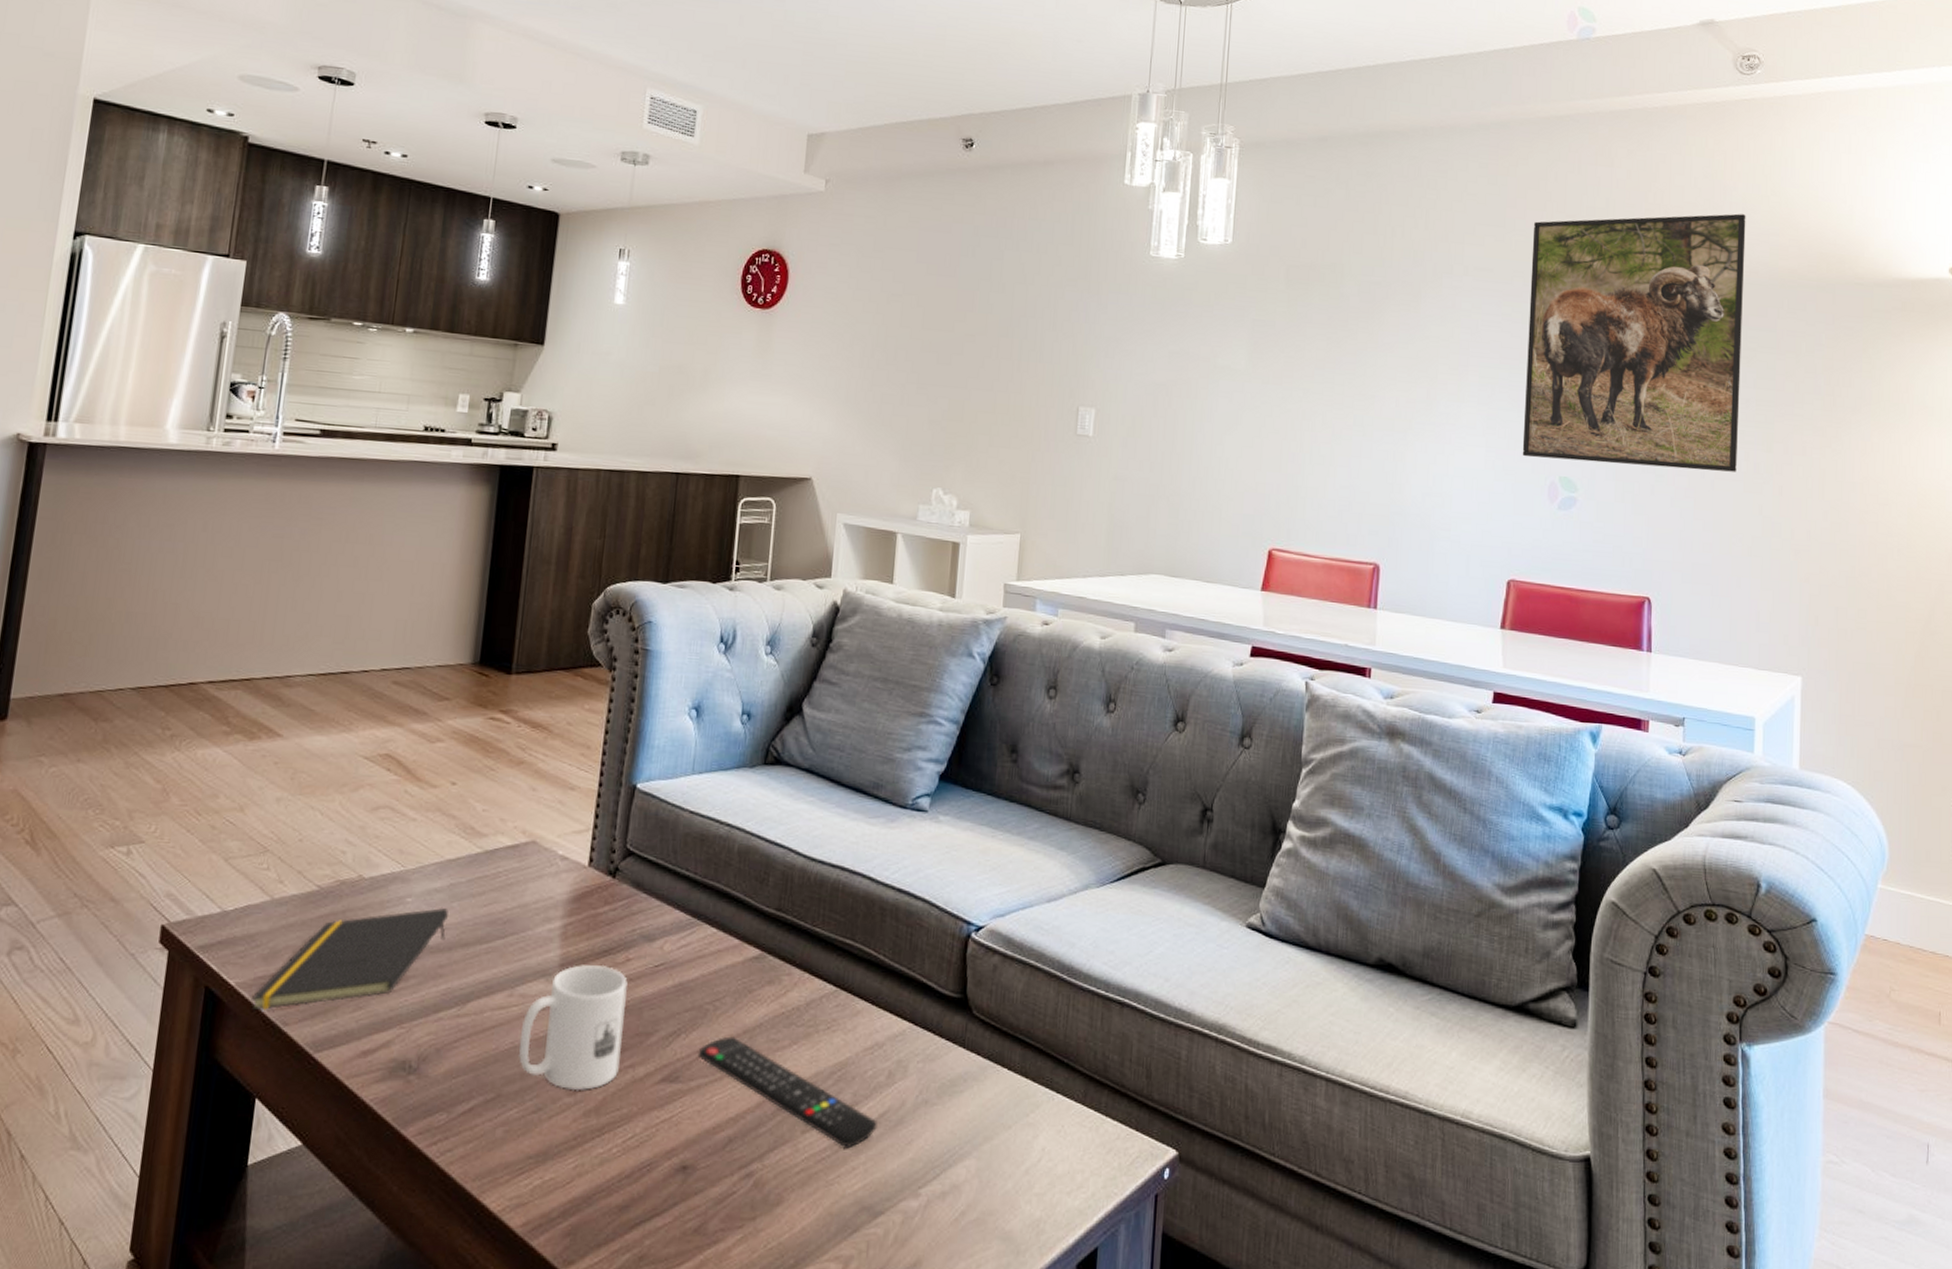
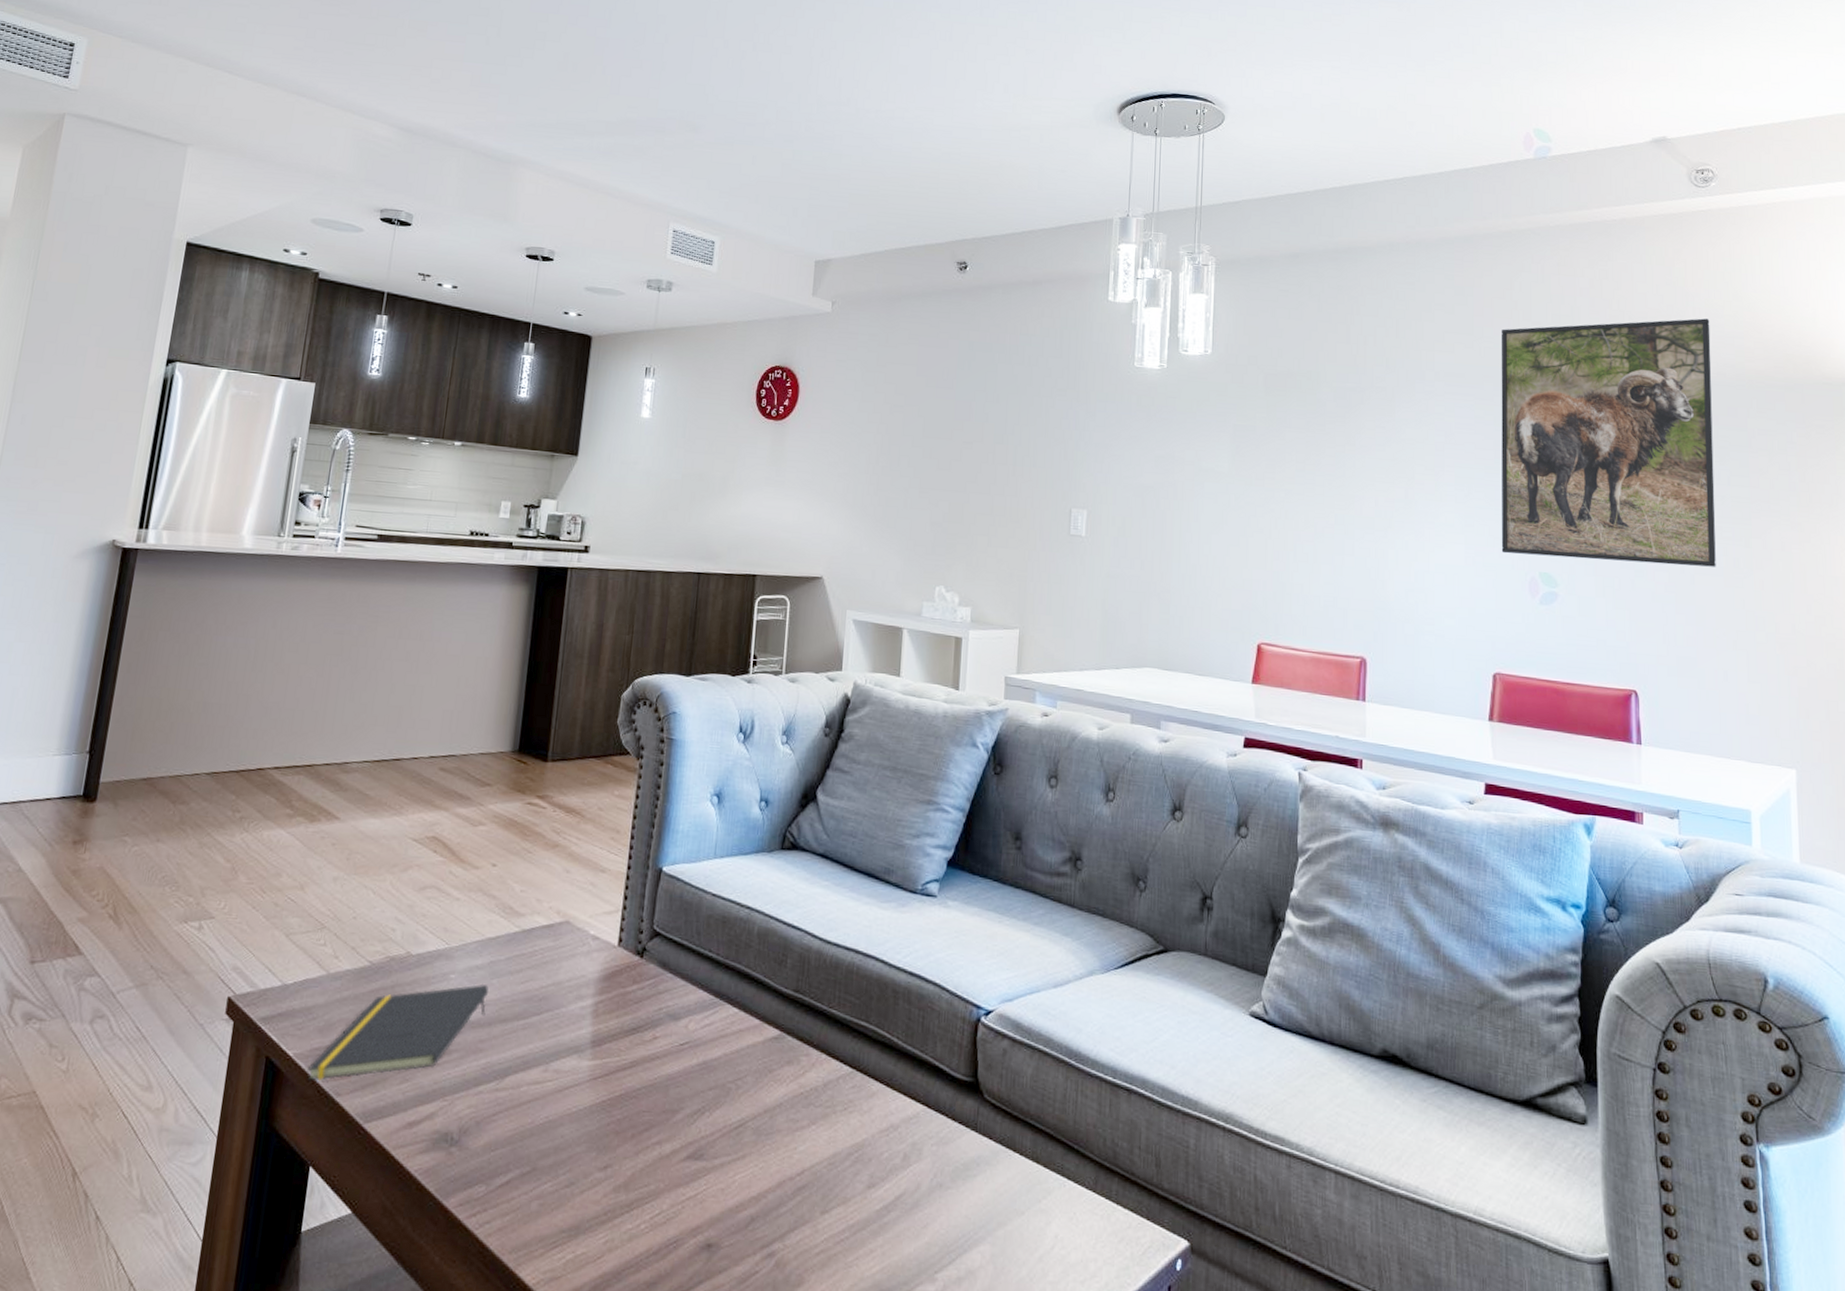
mug: present [518,964,628,1091] -> none [553,1042,655,1167]
remote control: present [697,1036,877,1149] -> none [721,1115,894,1231]

